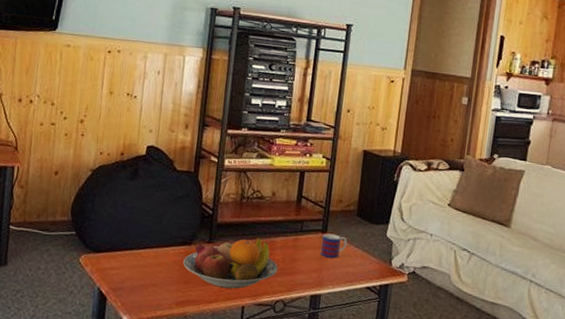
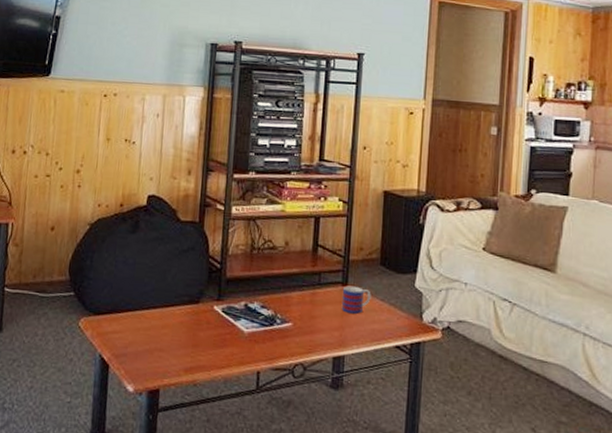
fruit bowl: present [183,238,278,289] -> none [191,293,296,352]

